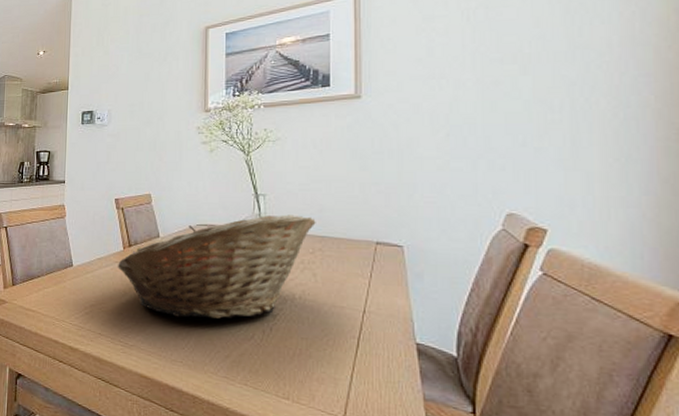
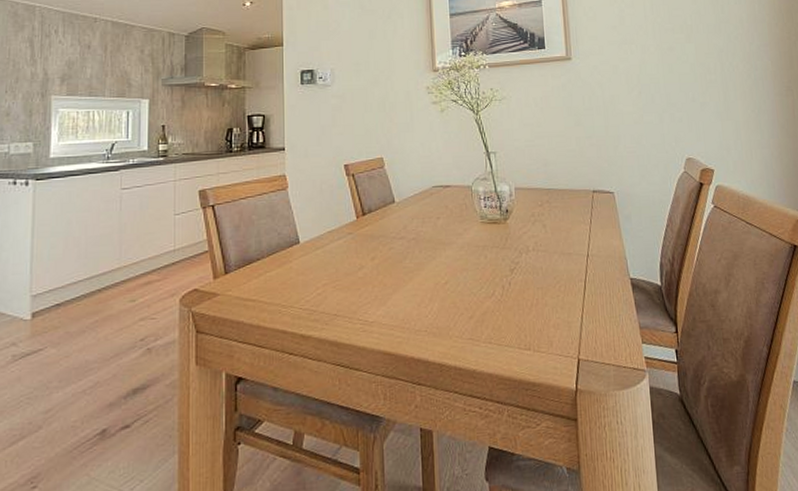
fruit basket: present [118,214,316,319] -> none [351,170,542,284]

